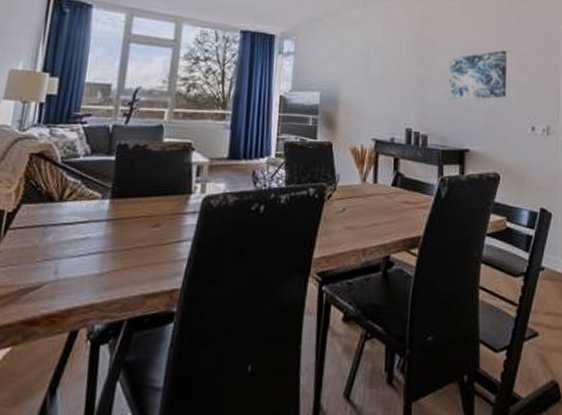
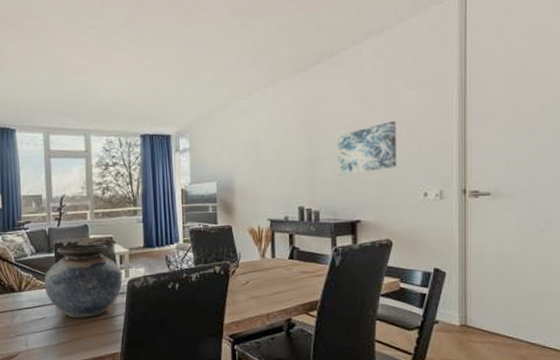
vase: none [94,148,198,241] -> present [44,244,123,318]

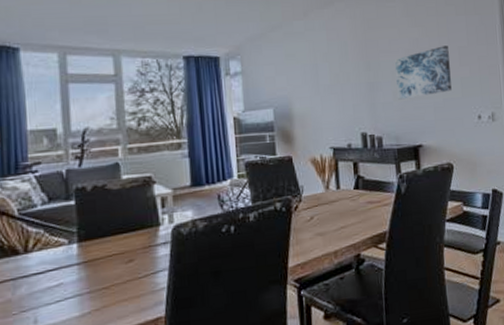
vase: present [44,244,123,318] -> none [60,185,166,280]

